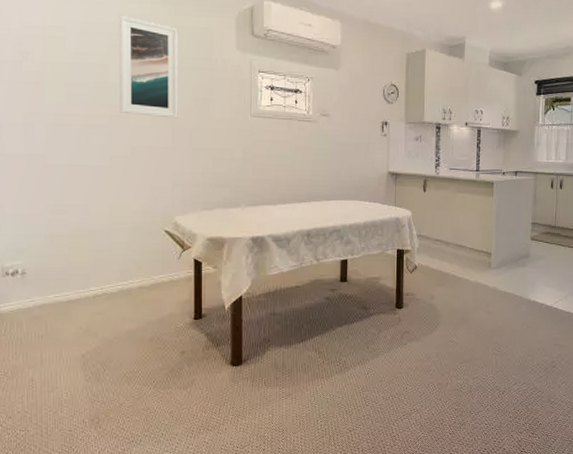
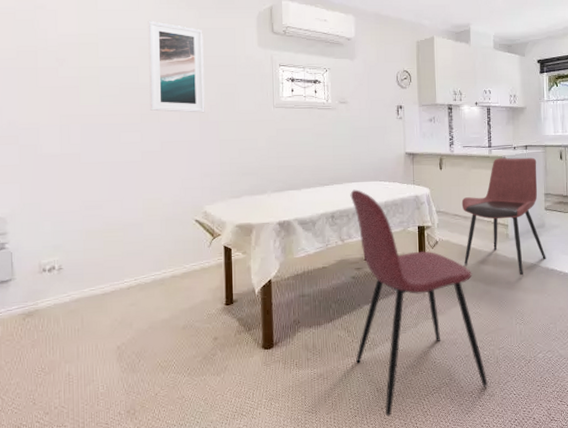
dining chair: none [326,208,459,439] -> present [350,189,488,417]
dining chair: none [443,182,529,306] -> present [461,157,546,276]

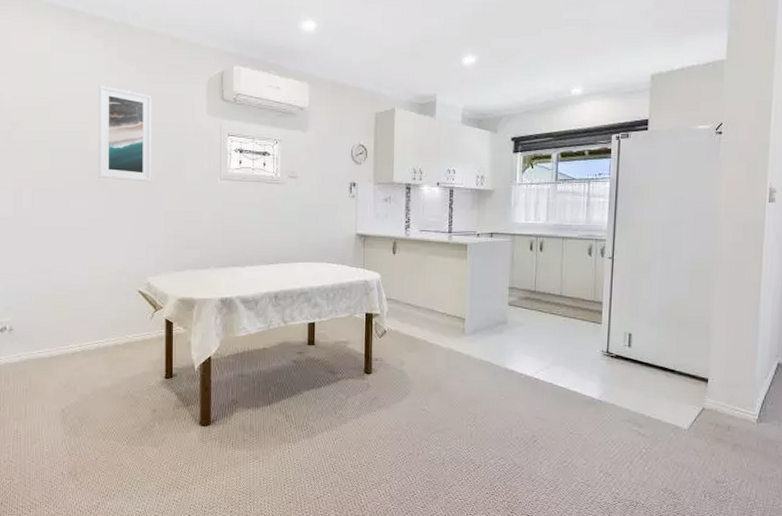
dining chair: present [350,189,488,417] -> none [293,270,432,507]
dining chair: present [461,157,546,276] -> none [414,244,506,375]

